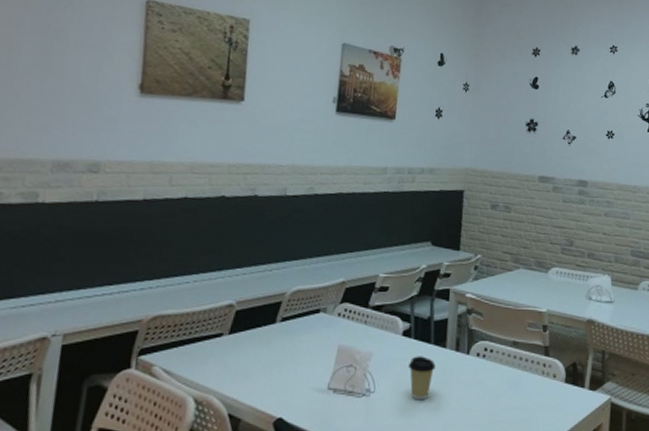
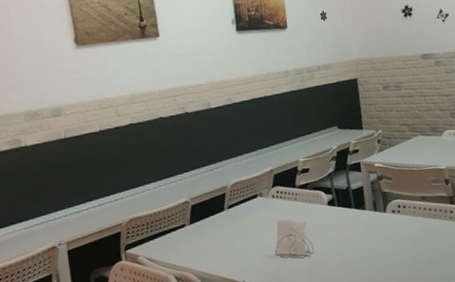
coffee cup: present [409,356,436,401] -> none [337,219,360,254]

